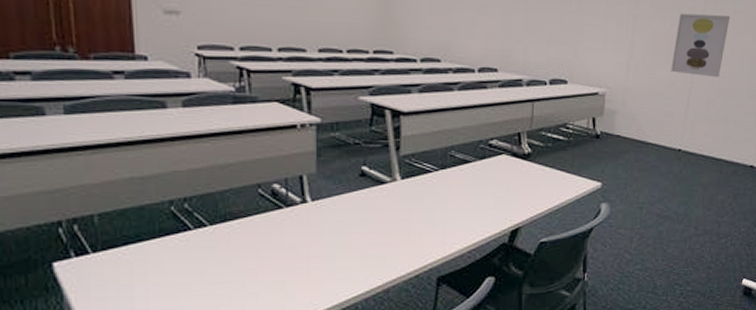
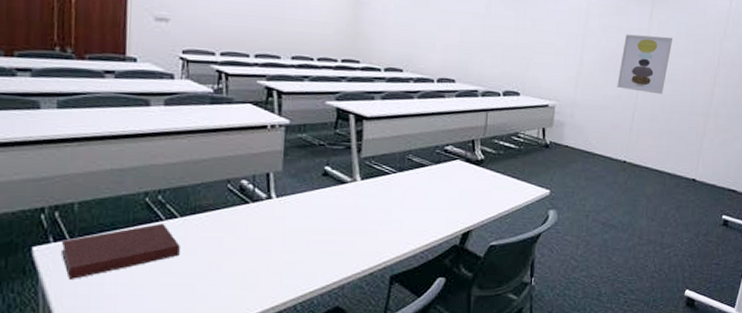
notebook: none [83,232,212,295] -> present [60,223,180,279]

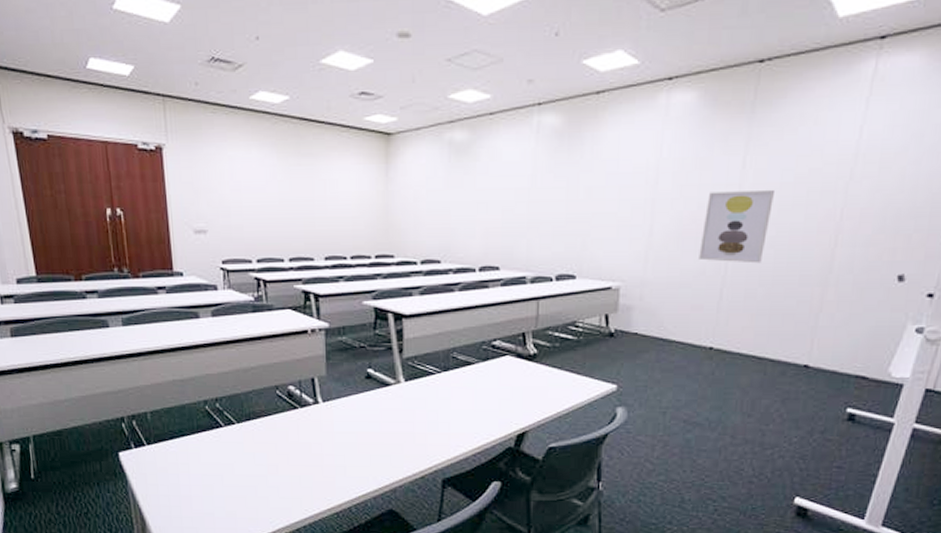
notebook: present [60,223,180,279] -> none [140,429,240,481]

